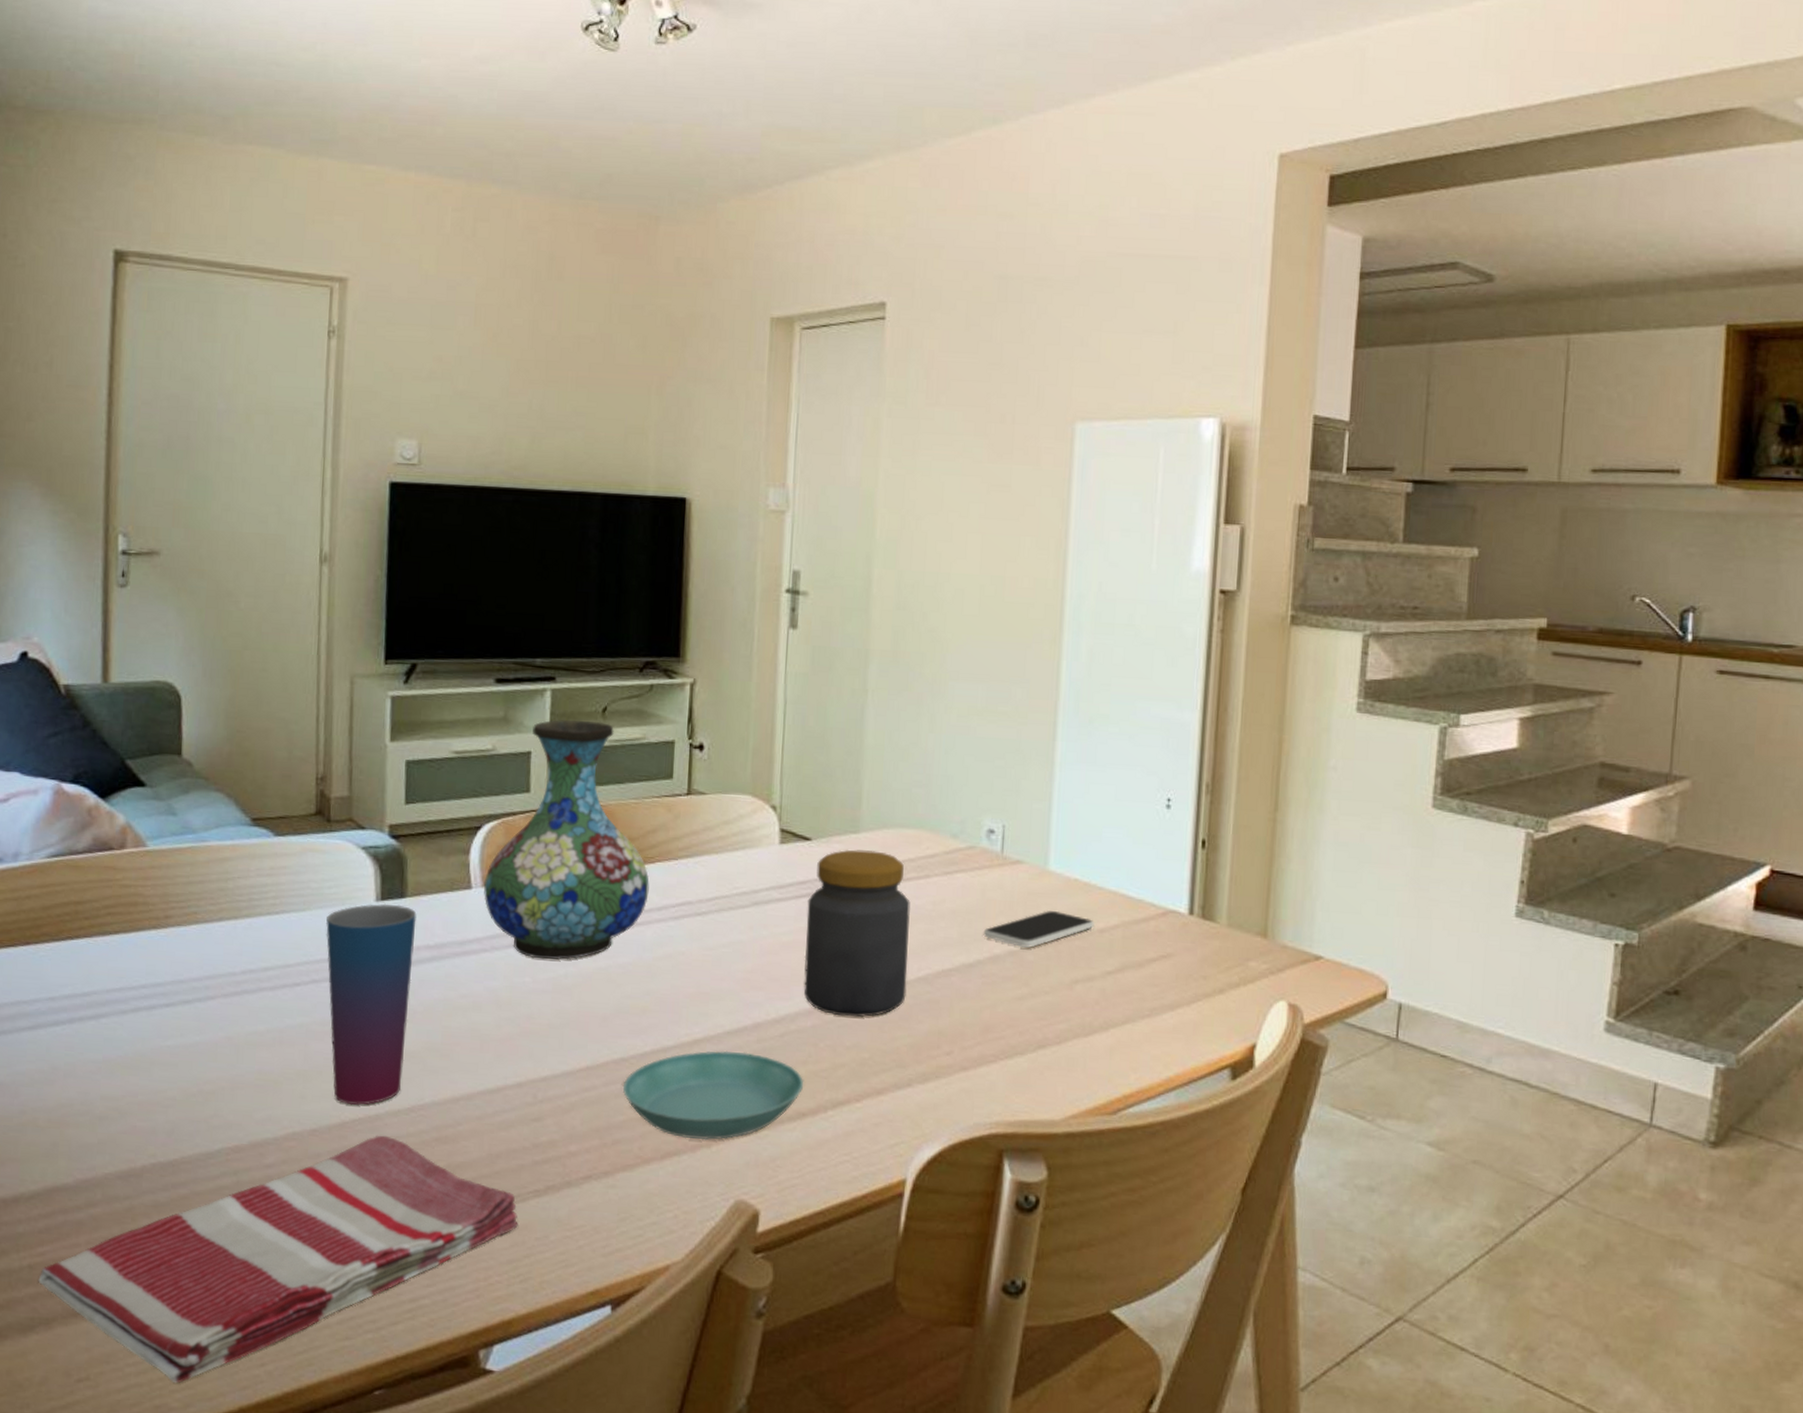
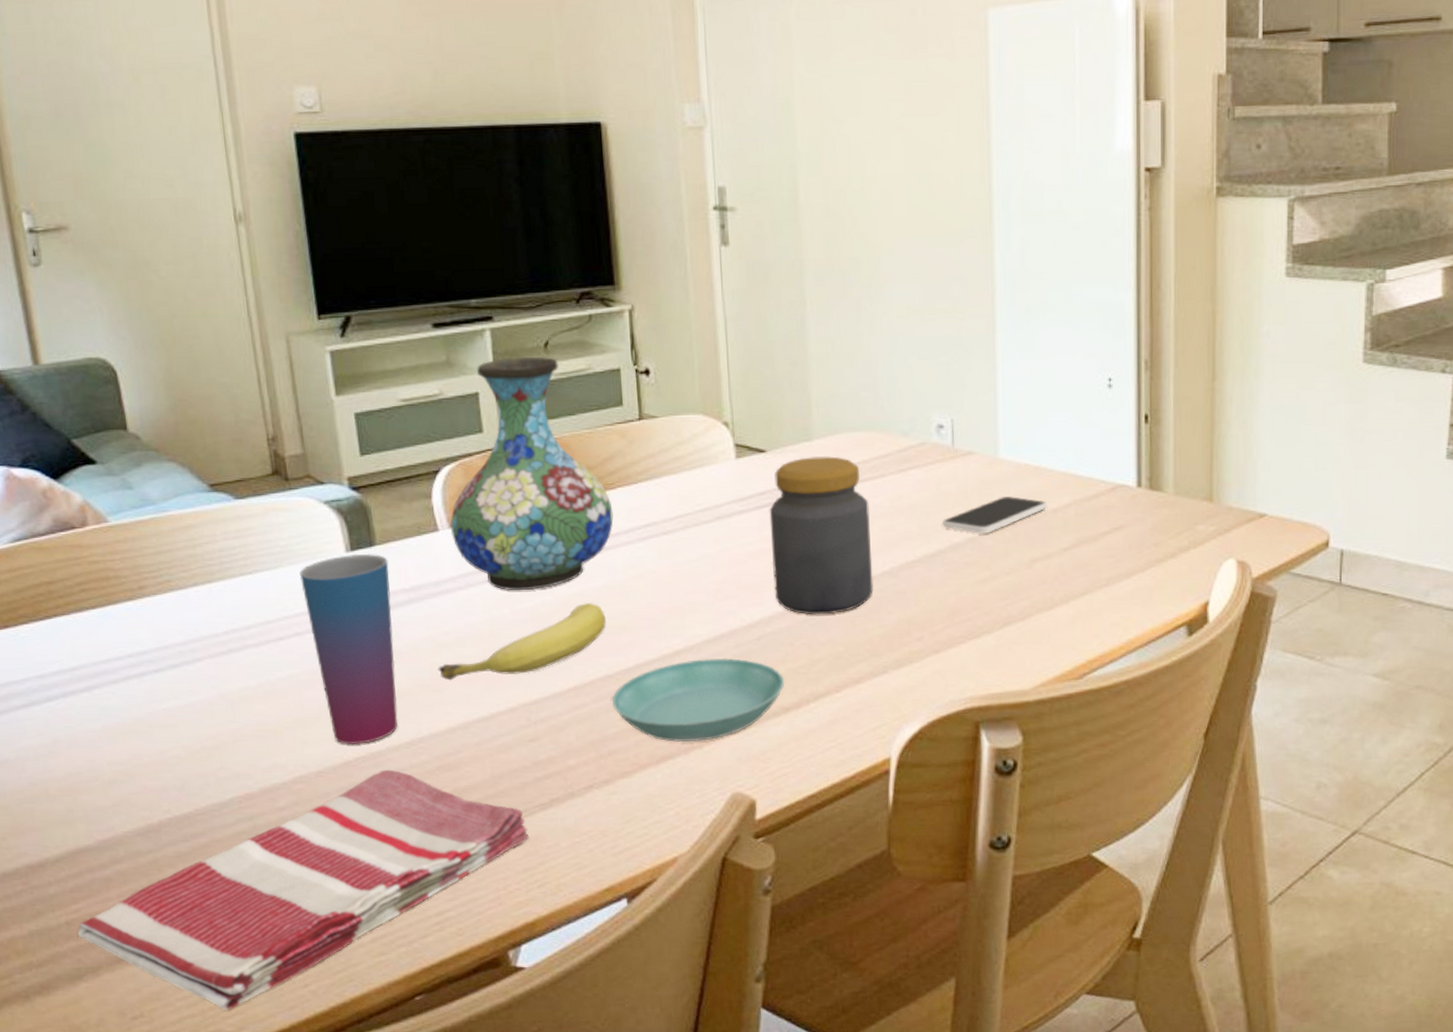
fruit: none [450,978,628,1048] -> present [438,602,606,681]

